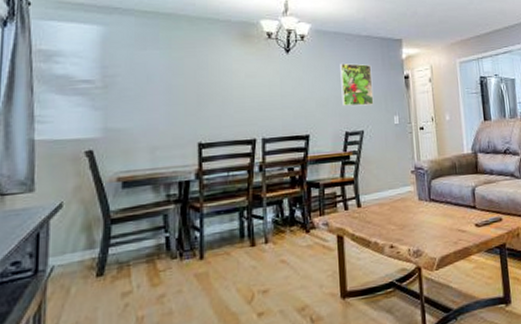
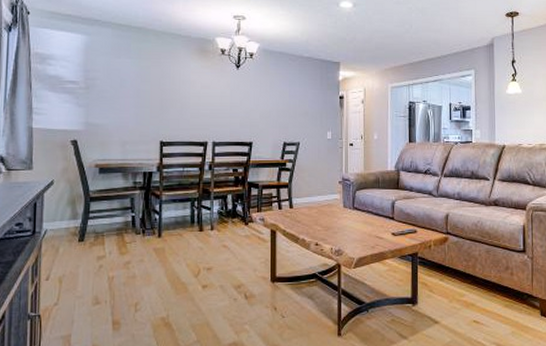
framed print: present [340,63,374,106] -> none [283,82,311,120]

